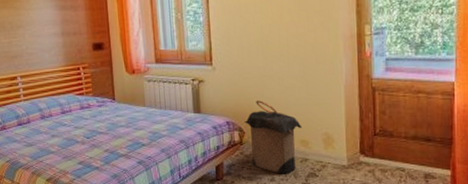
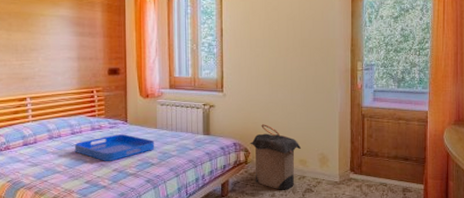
serving tray: none [65,113,145,142] -> present [74,134,155,162]

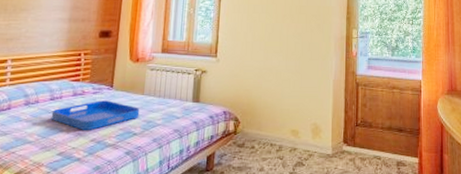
laundry hamper: present [250,124,302,190] -> none [240,92,294,164]

